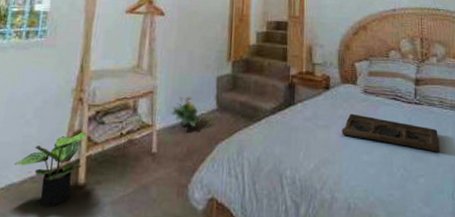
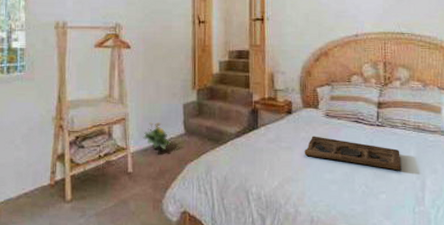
potted plant: present [14,131,88,207] -> none [10,154,70,218]

